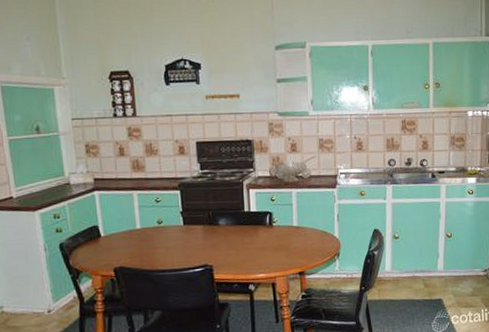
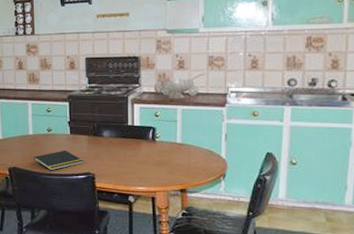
notepad: none [142,242,200,267] -> present [33,150,84,171]

